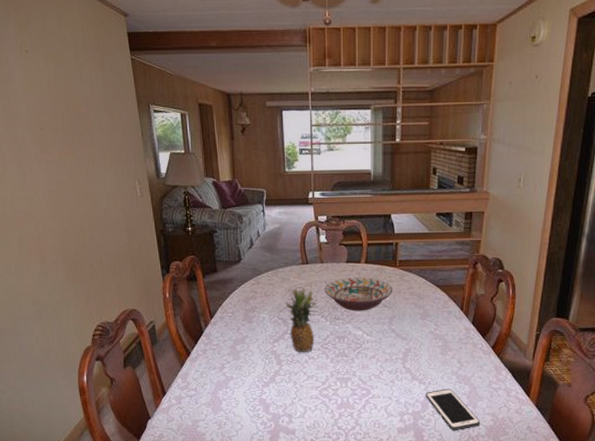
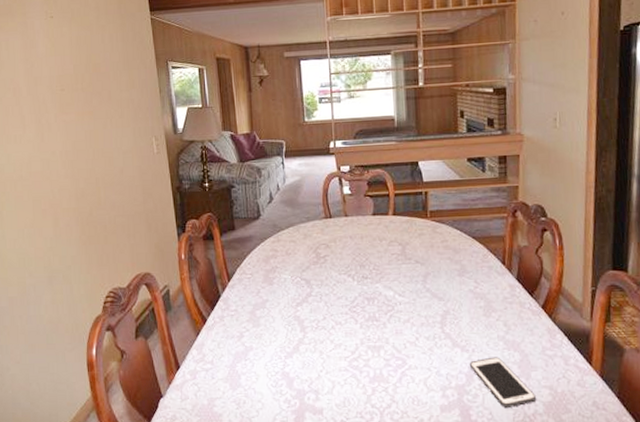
fruit: present [285,288,319,353] -> none [308,245,345,318]
decorative bowl: present [324,277,393,311] -> none [350,231,426,269]

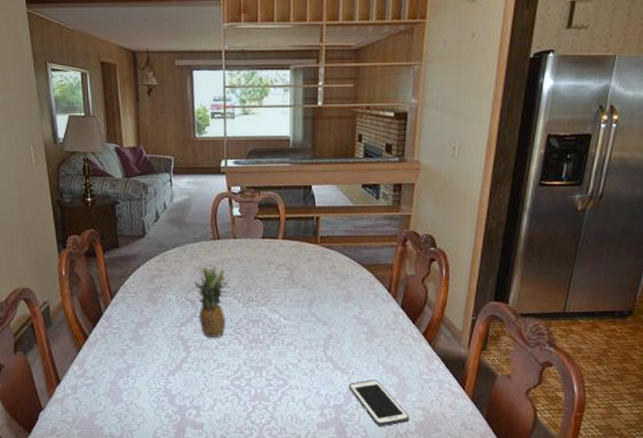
fruit: none [308,245,345,318] -> present [194,266,231,338]

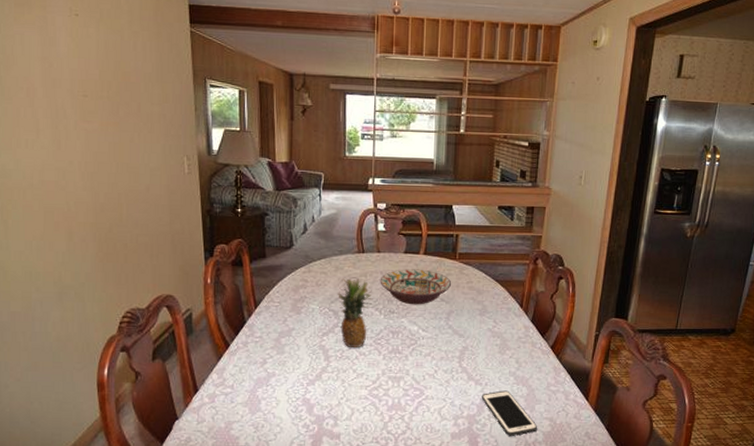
decorative bowl: none [237,255,314,293] -> present [380,269,452,305]

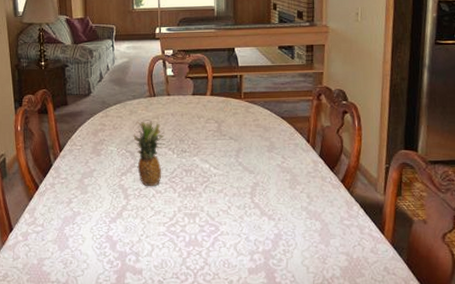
decorative bowl: present [380,269,452,305] -> none [171,109,239,144]
cell phone: present [482,390,537,436] -> none [276,225,334,271]

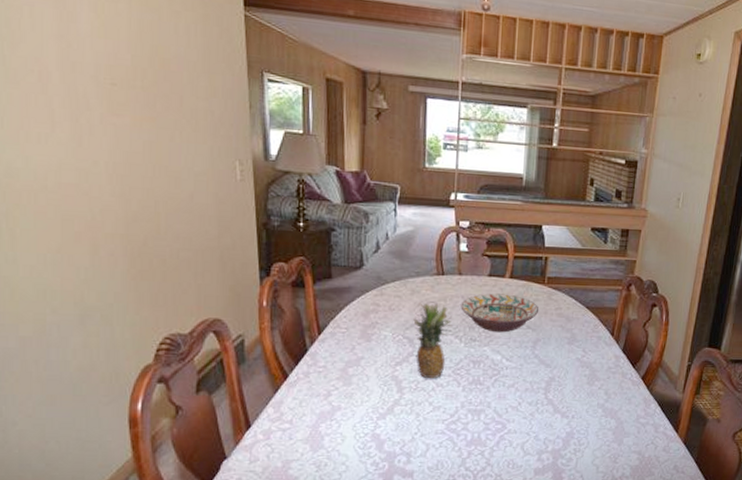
decorative bowl: none [171,109,239,144] -> present [460,293,539,333]

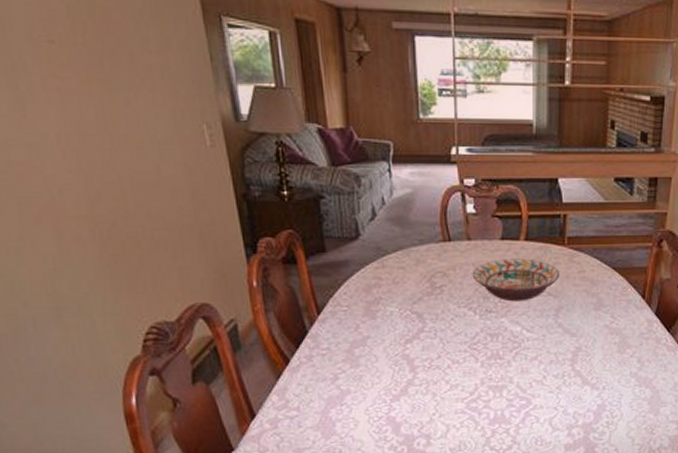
fruit: present [413,302,453,379] -> none [421,273,465,356]

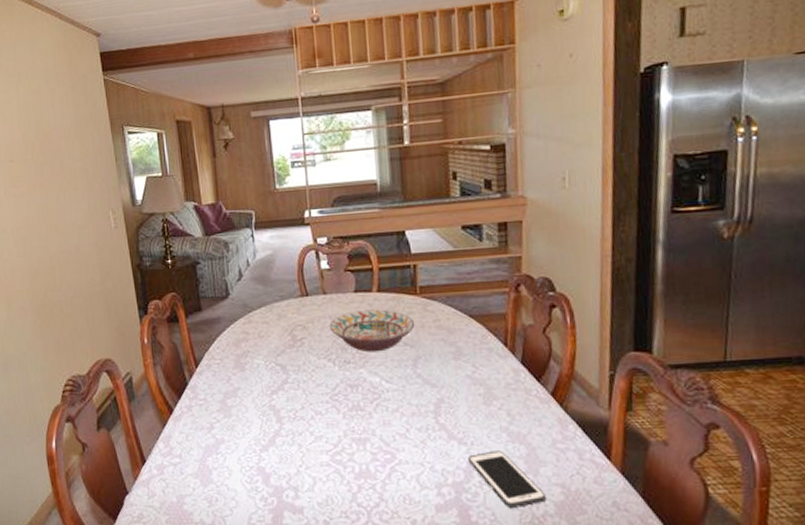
cell phone: none [599,394,662,443] -> present [469,450,546,508]

